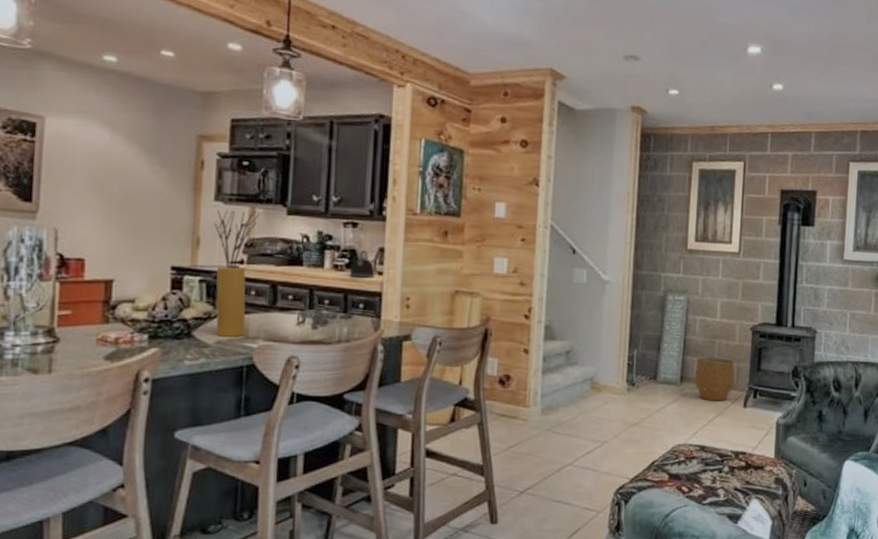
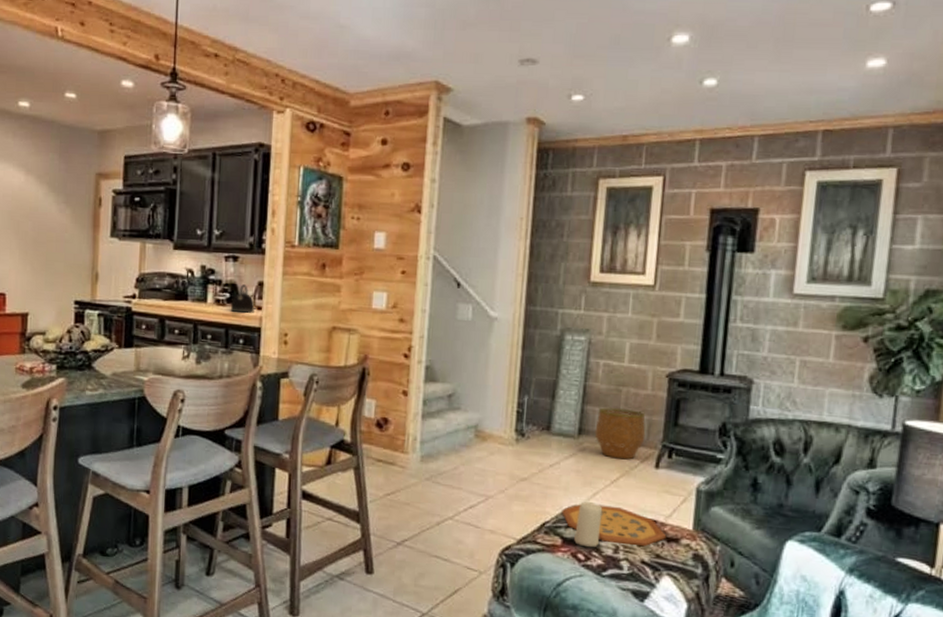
vase: present [214,208,259,338] -> none [110,243,149,370]
decorative tray: none [668,442,754,476] -> present [562,504,667,547]
candle: none [679,440,702,481] -> present [574,502,603,548]

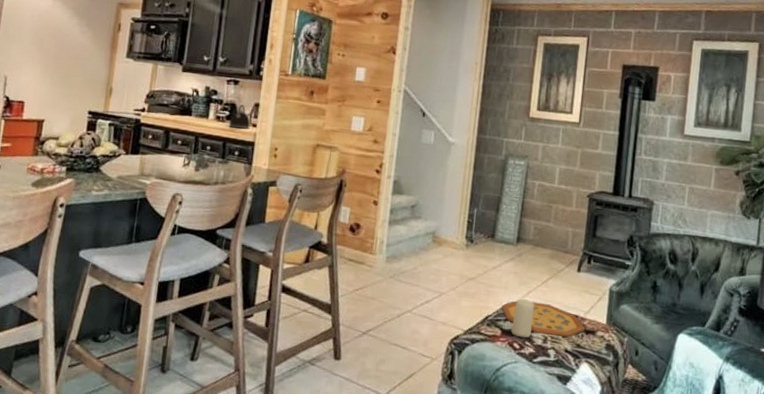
basket: present [594,407,646,460] -> none [530,220,571,264]

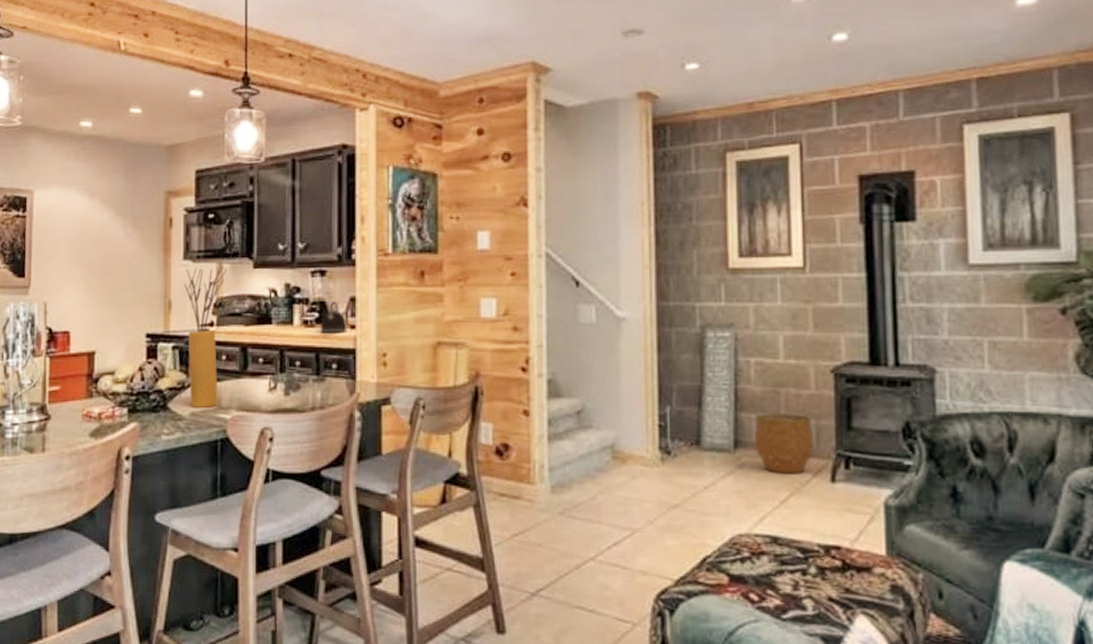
vase: none [119,64,160,174] -> present [184,263,226,409]
decorative tray: present [502,301,586,338] -> none [725,531,855,580]
candle: present [511,299,535,339] -> none [743,529,774,585]
basket: none [530,220,571,264] -> present [753,414,815,474]

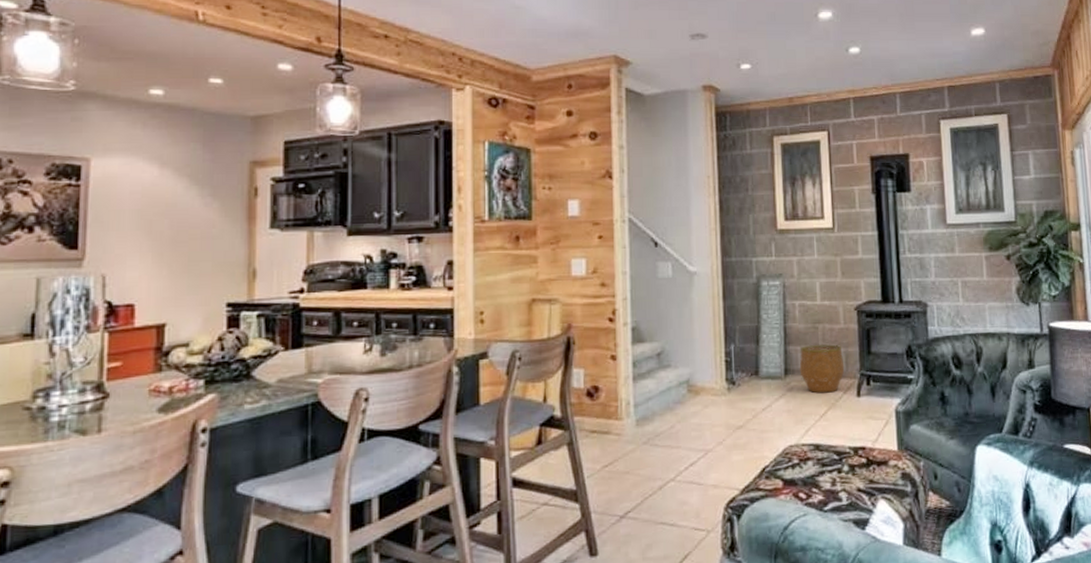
vase: present [184,263,226,409] -> none [271,232,318,375]
kettle: present [320,301,347,334] -> none [417,265,445,297]

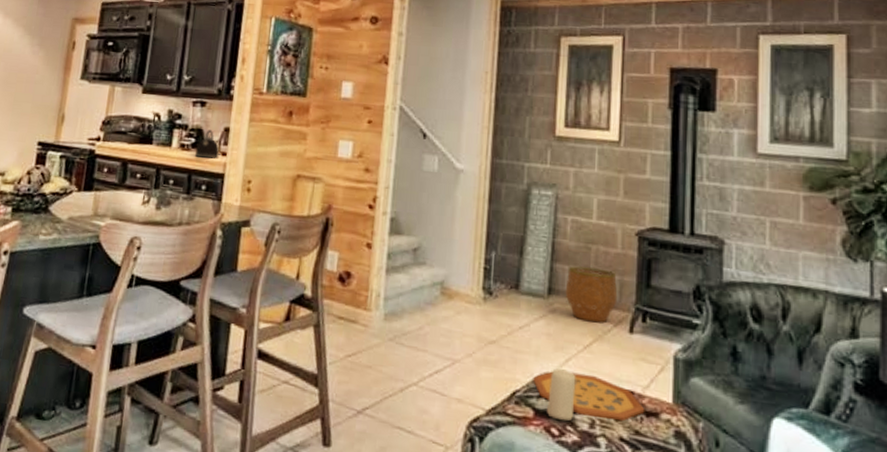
kettle: none [417,265,445,297] -> present [194,130,220,160]
decorative tray: none [779,439,876,476] -> present [533,371,645,422]
candle: none [794,439,817,485] -> present [547,368,576,422]

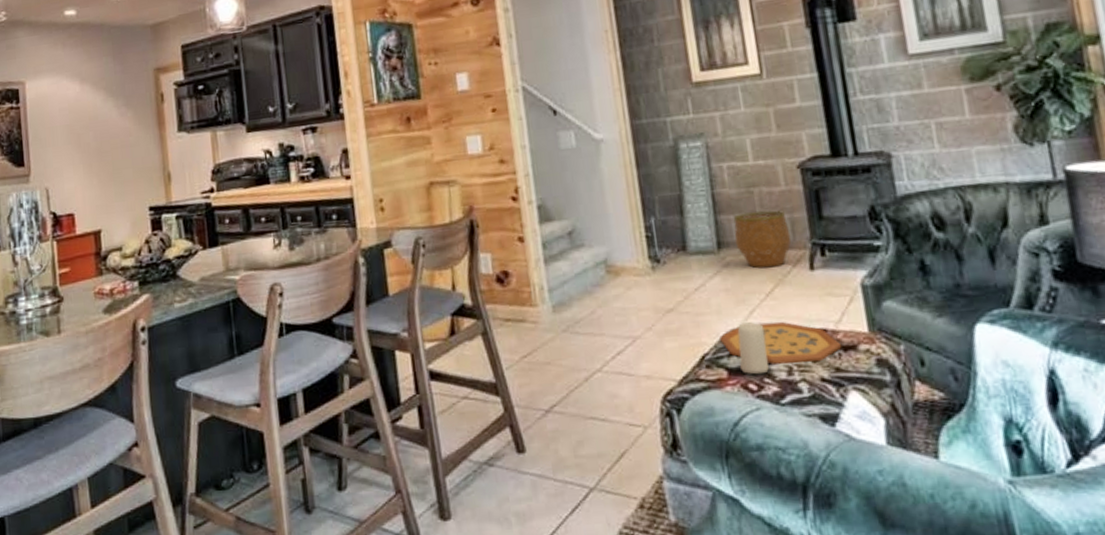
kettle: present [194,130,220,160] -> none [316,155,343,188]

